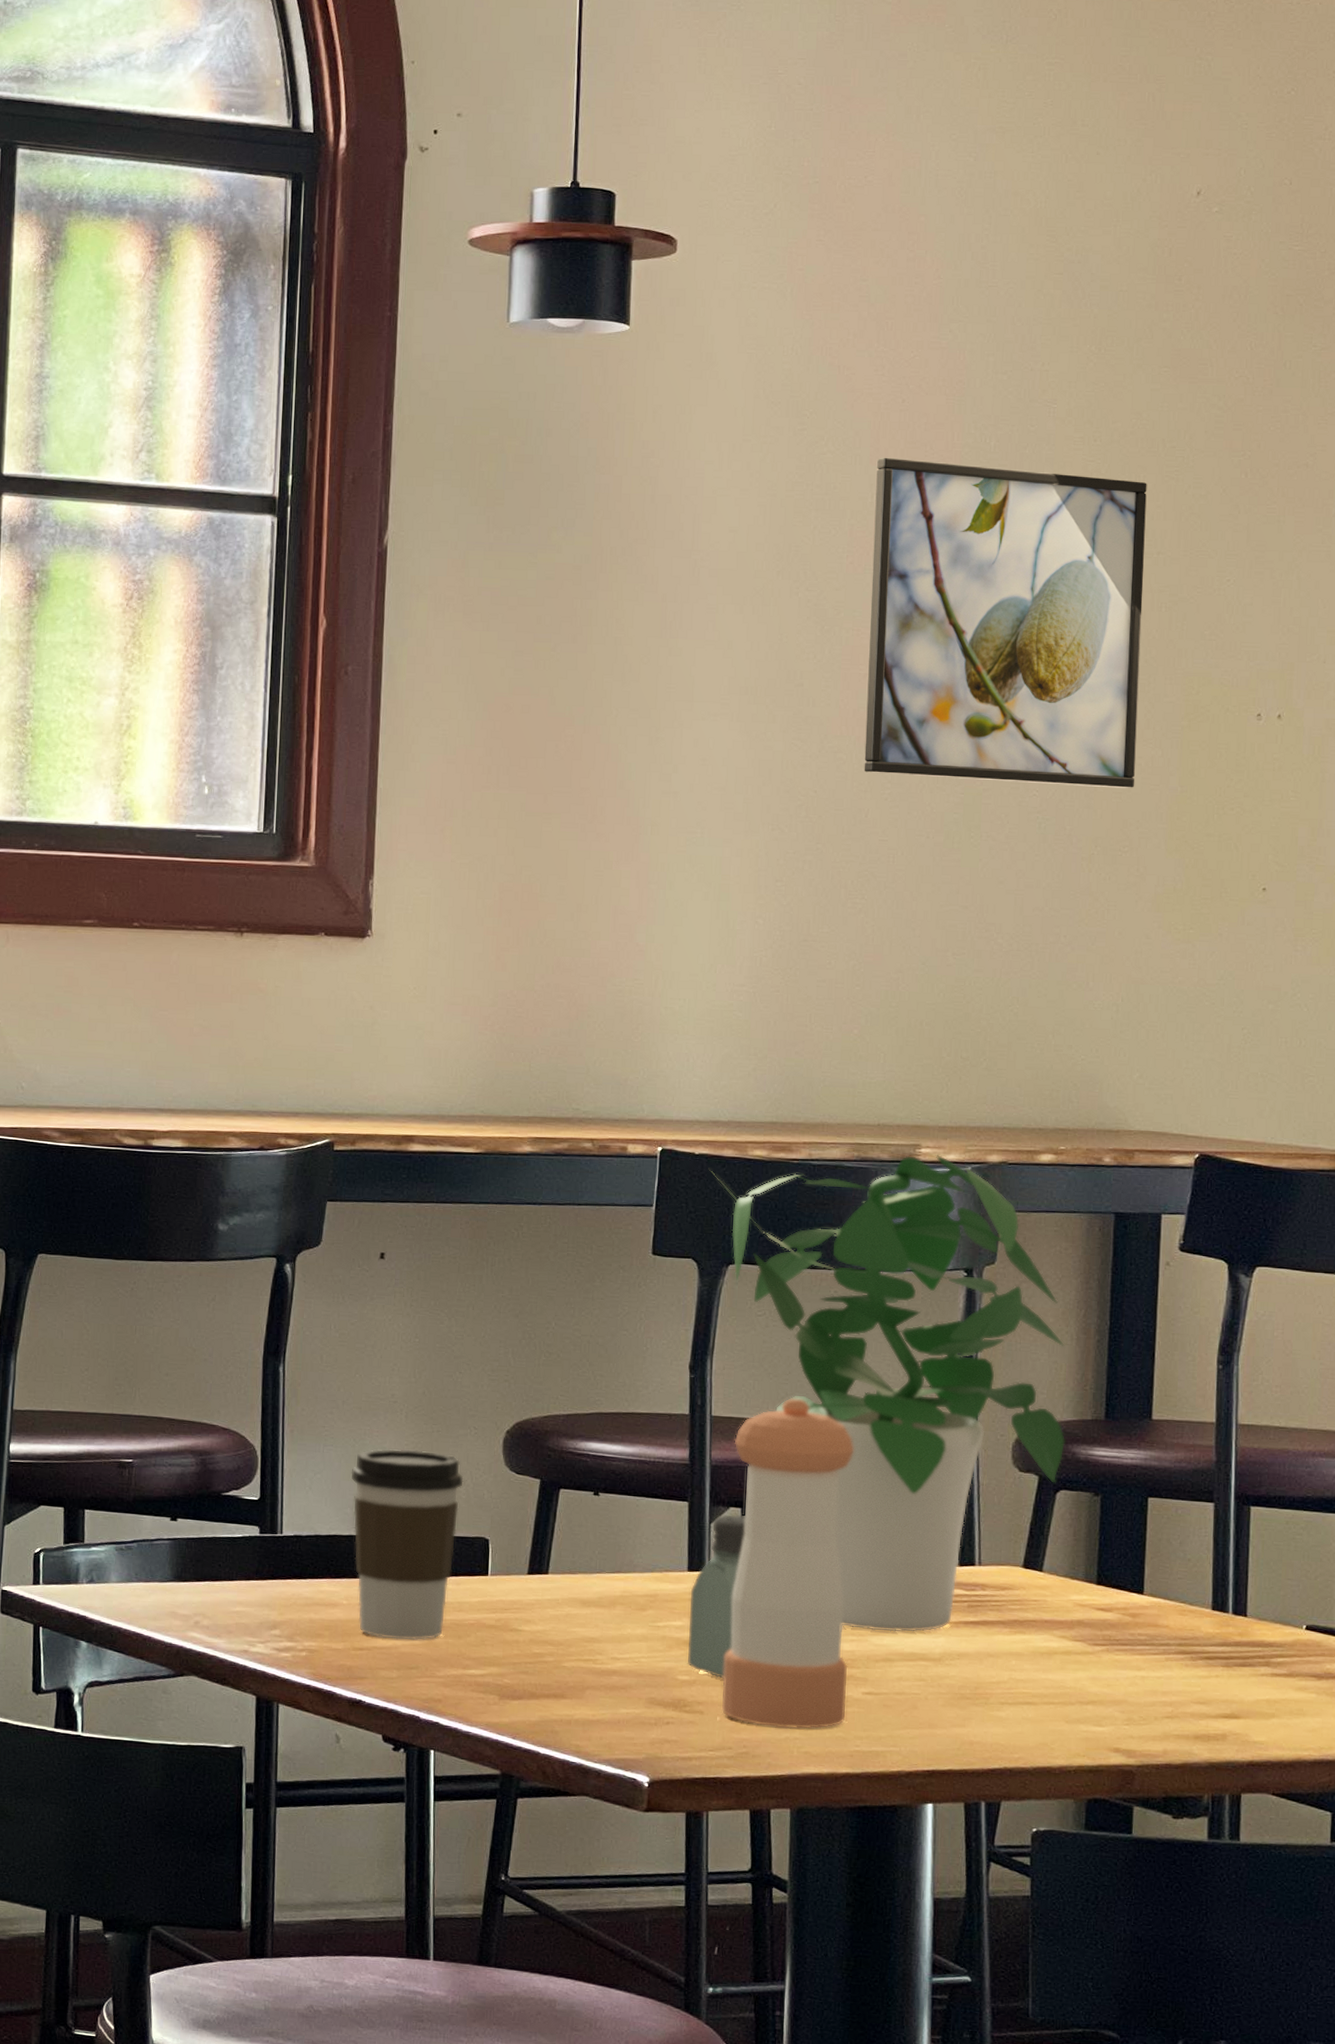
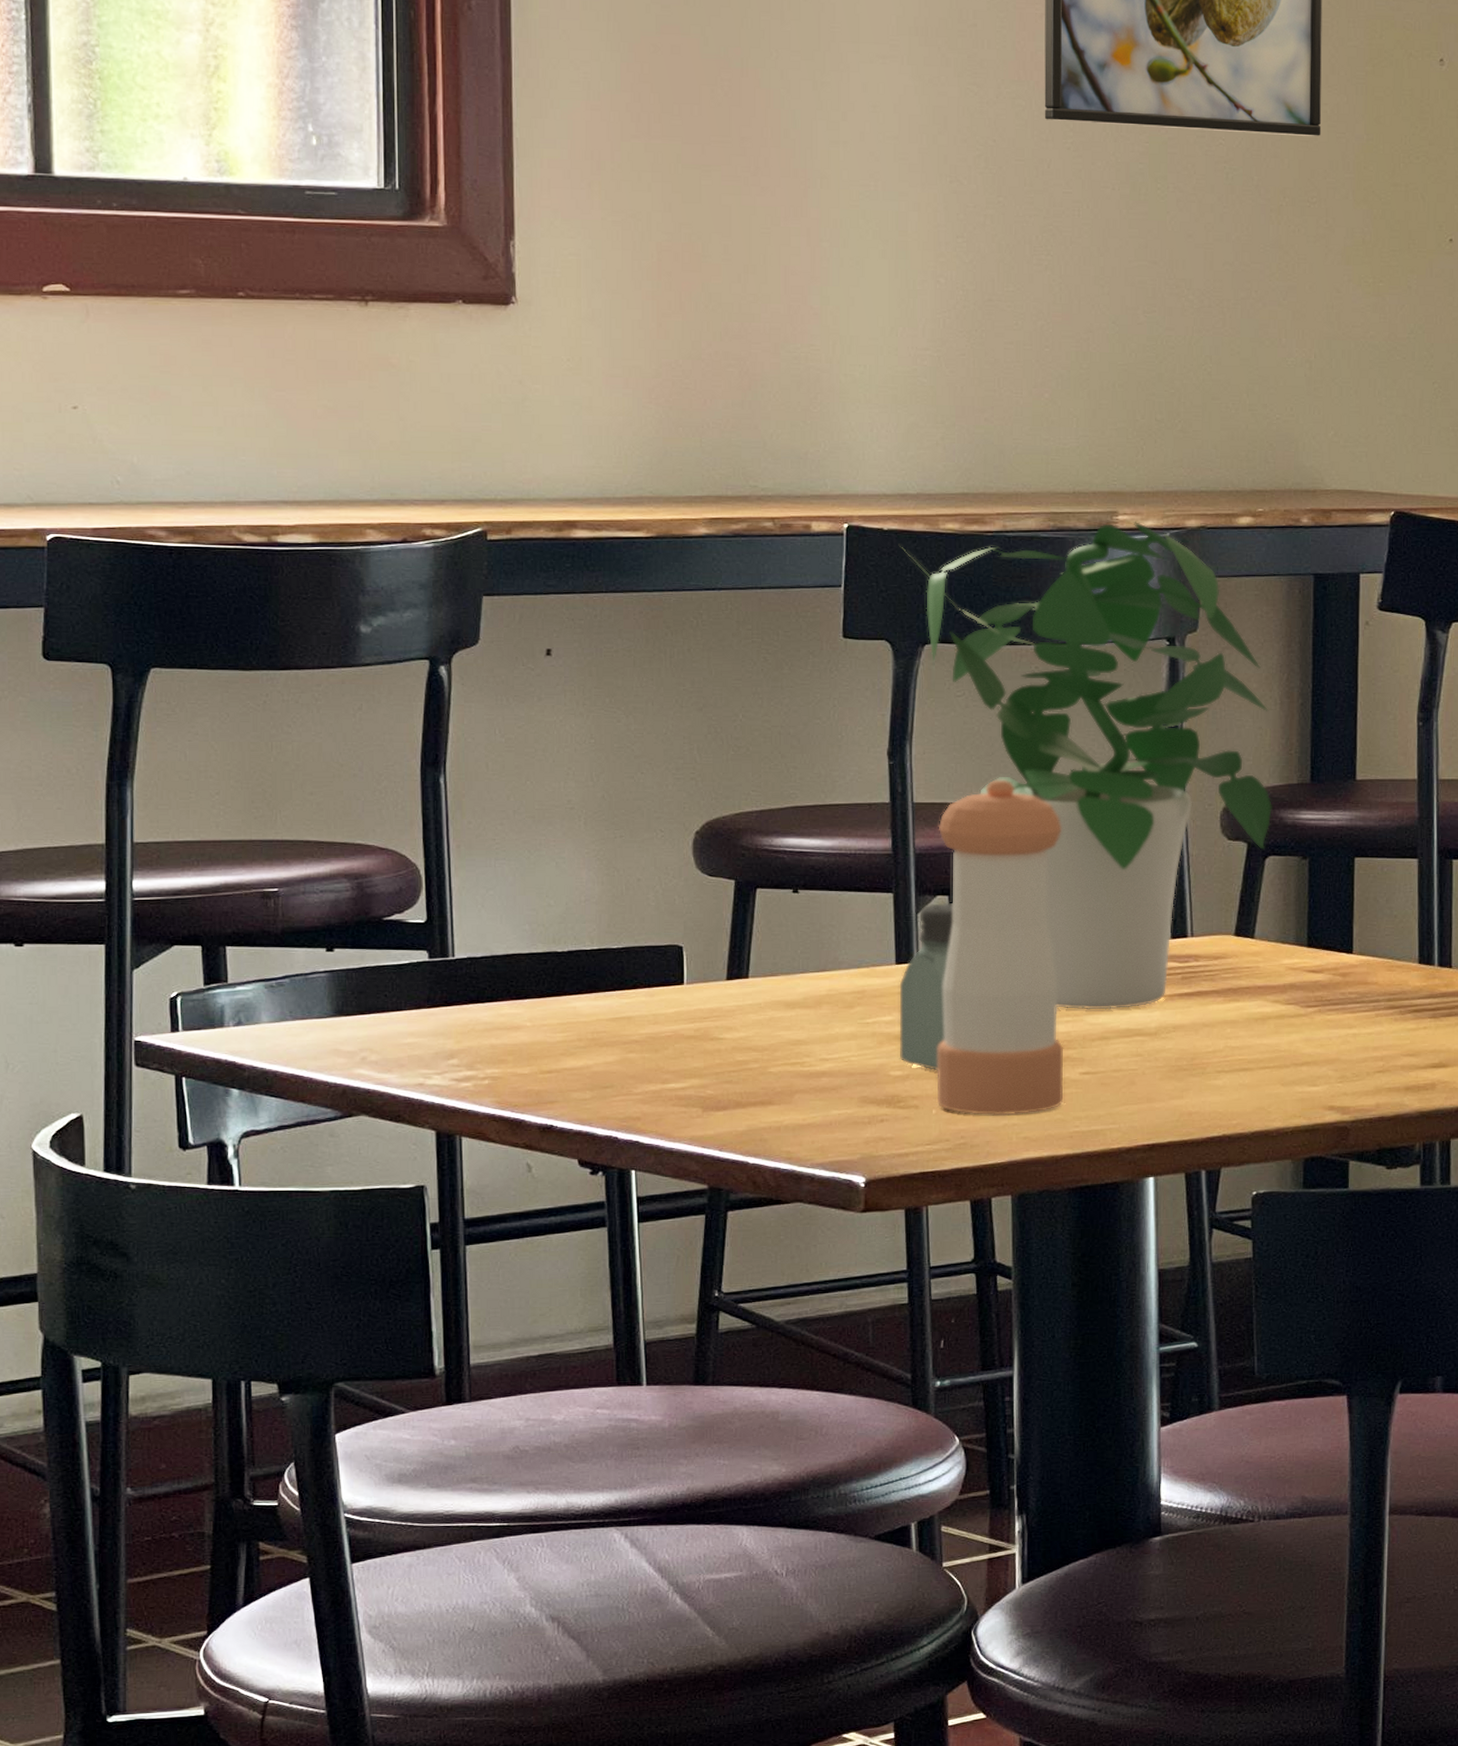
coffee cup: present [351,1449,464,1641] -> none [527,858,652,1059]

